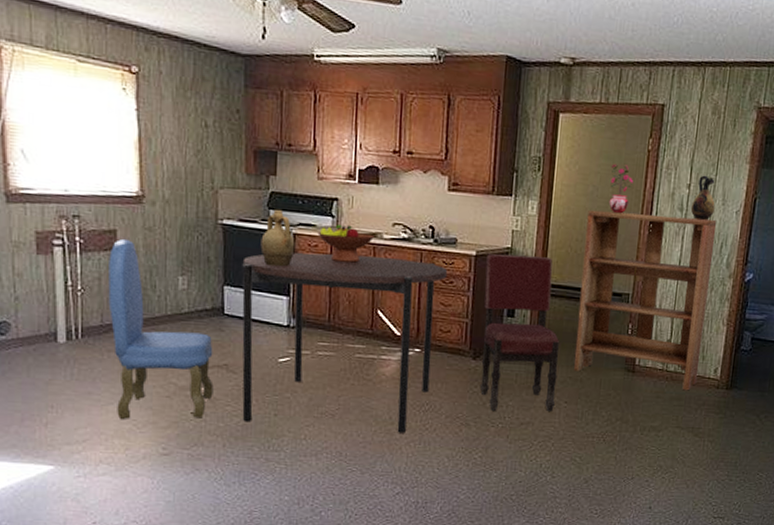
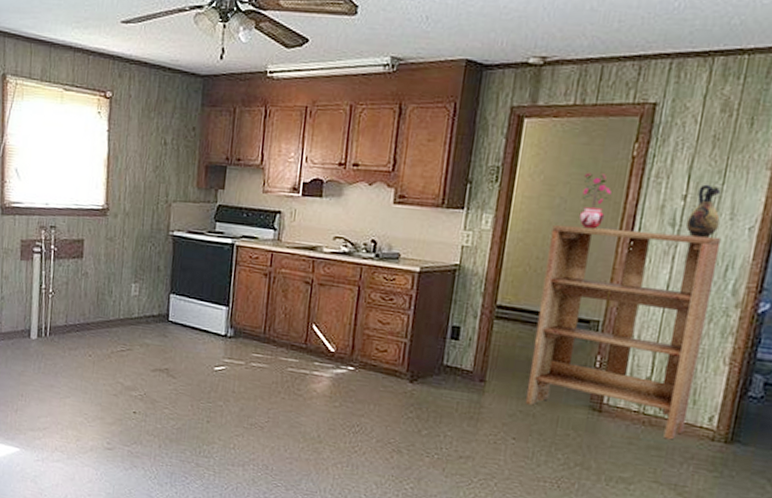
dining chair: present [108,238,214,420] -> none [72,247,157,418]
dining table: present [242,252,448,433] -> none [178,263,388,454]
pitcher: present [260,210,295,267] -> none [205,222,238,278]
fruit bowl: present [317,224,374,263] -> none [259,236,314,276]
dining chair: present [480,253,559,412] -> none [416,270,510,447]

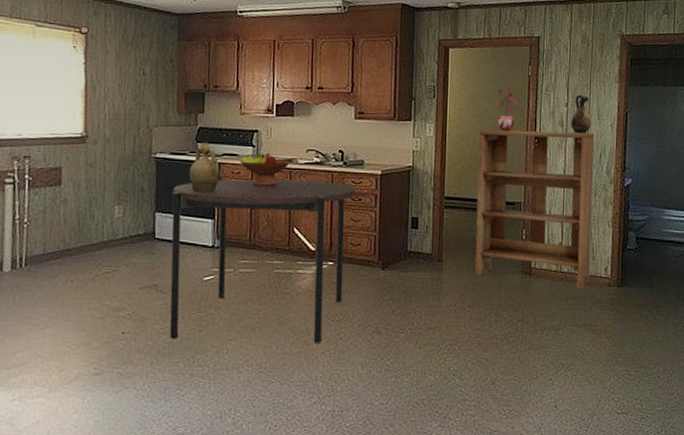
dining table: none [178,263,388,454] -> present [169,179,357,343]
pitcher: none [205,222,238,278] -> present [189,143,220,193]
fruit bowl: none [259,236,314,276] -> present [240,152,290,186]

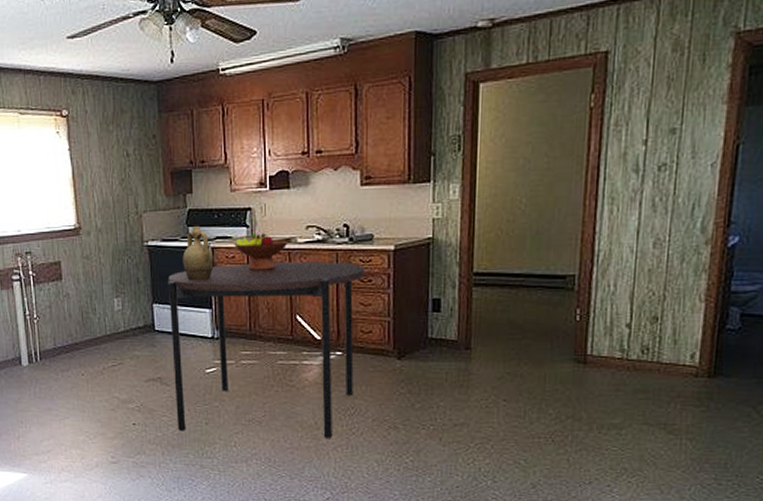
bookshelf: present [474,129,595,290] -> none [511,177,686,382]
potted plant: present [497,89,517,132] -> none [544,129,573,186]
ceramic jug: present [570,94,591,134] -> none [649,126,682,181]

